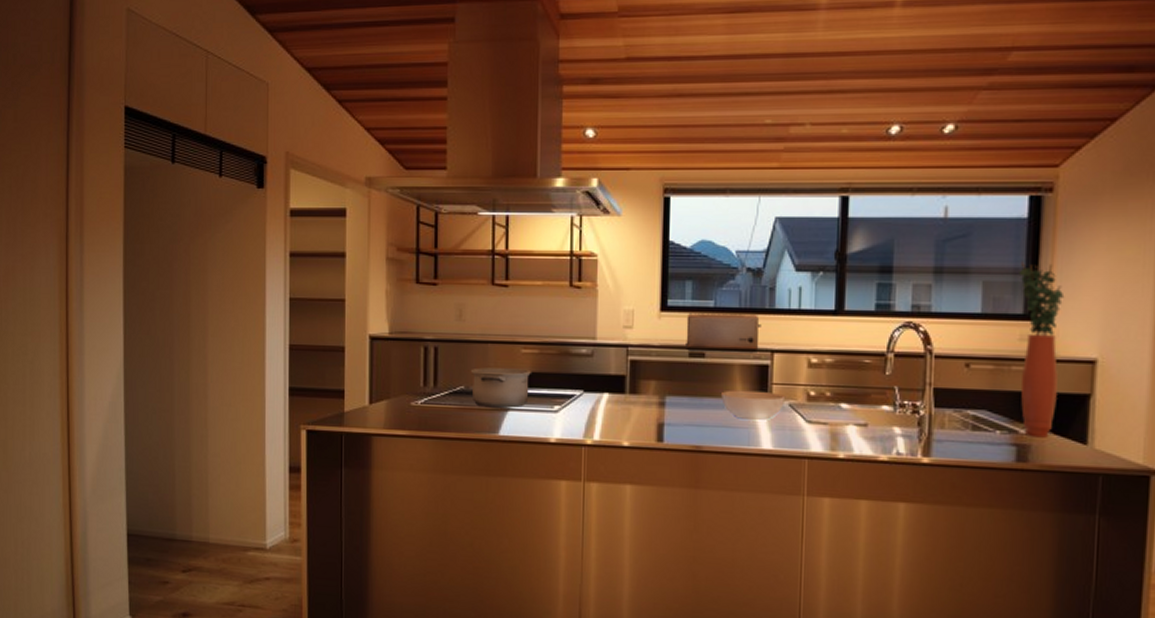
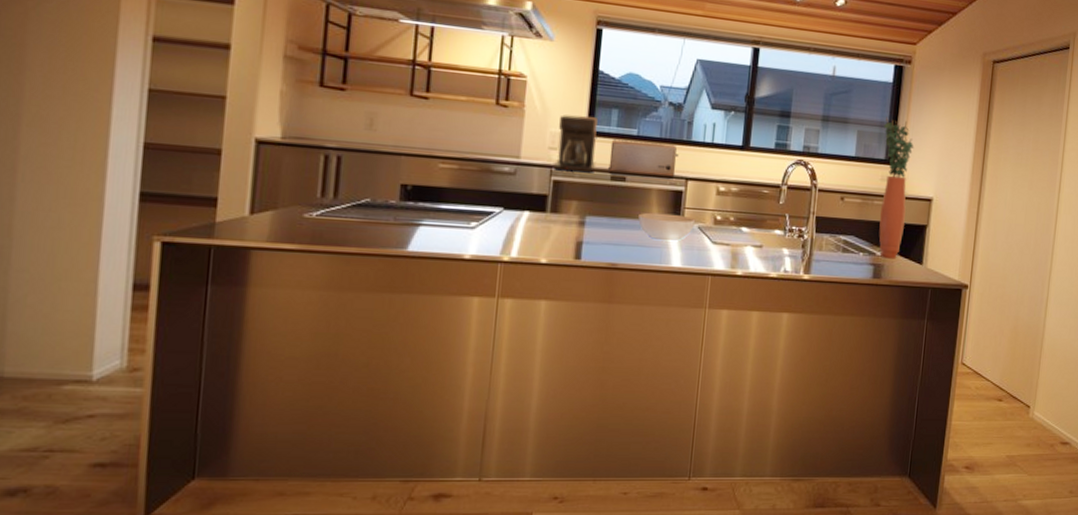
cooking pot: present [470,367,531,409] -> none [378,180,448,224]
coffee maker: none [628,290,673,351] -> present [552,114,598,173]

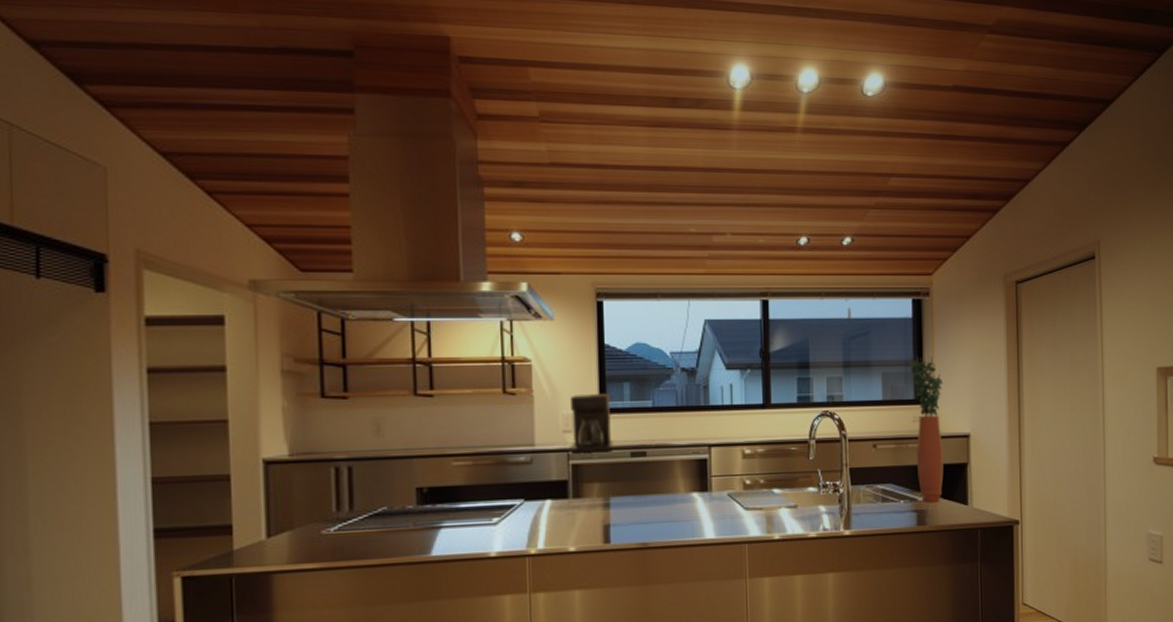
toaster: present [608,139,679,179] -> none [626,412,698,451]
bowl: present [638,212,696,242] -> none [665,484,725,514]

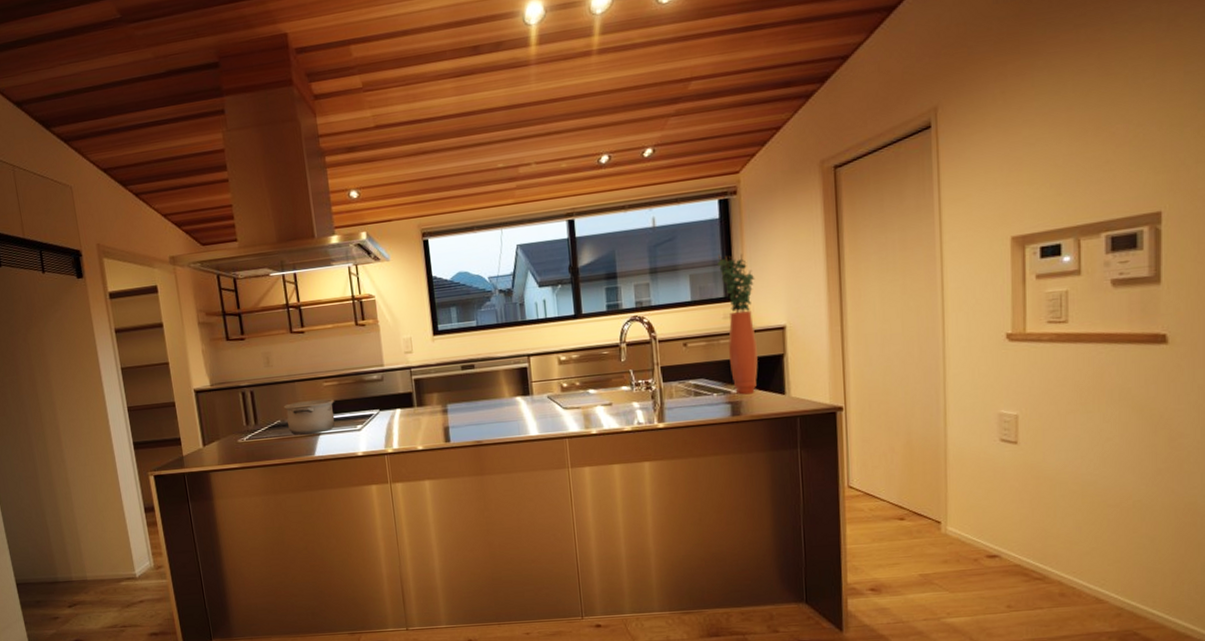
cooking pot: none [393,482,465,528] -> present [283,399,335,436]
coffee maker: present [569,393,614,454] -> none [409,317,447,370]

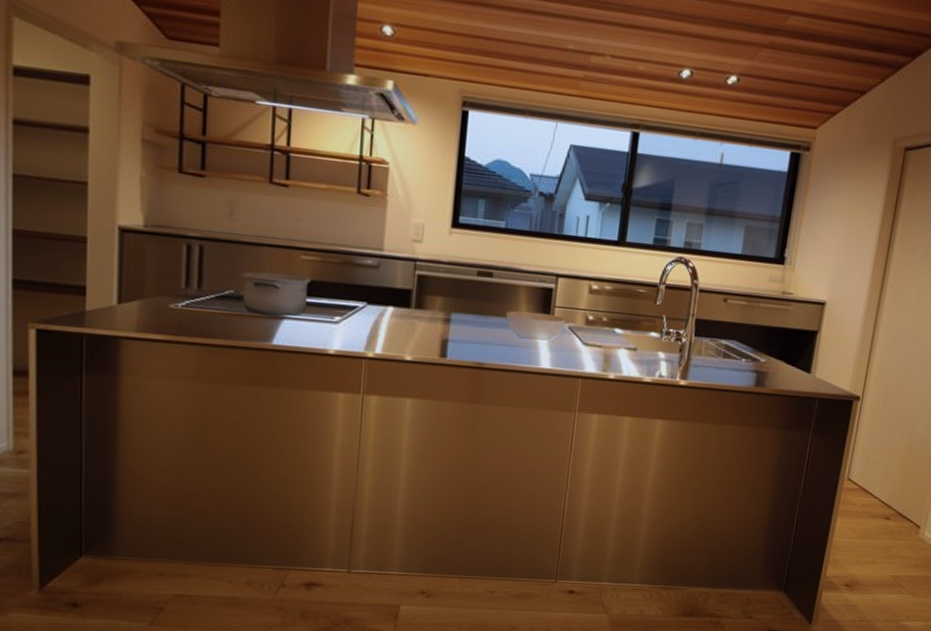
bowl: none [492,389,544,415] -> present [506,310,567,342]
vase: present [717,253,758,395] -> none [763,210,808,367]

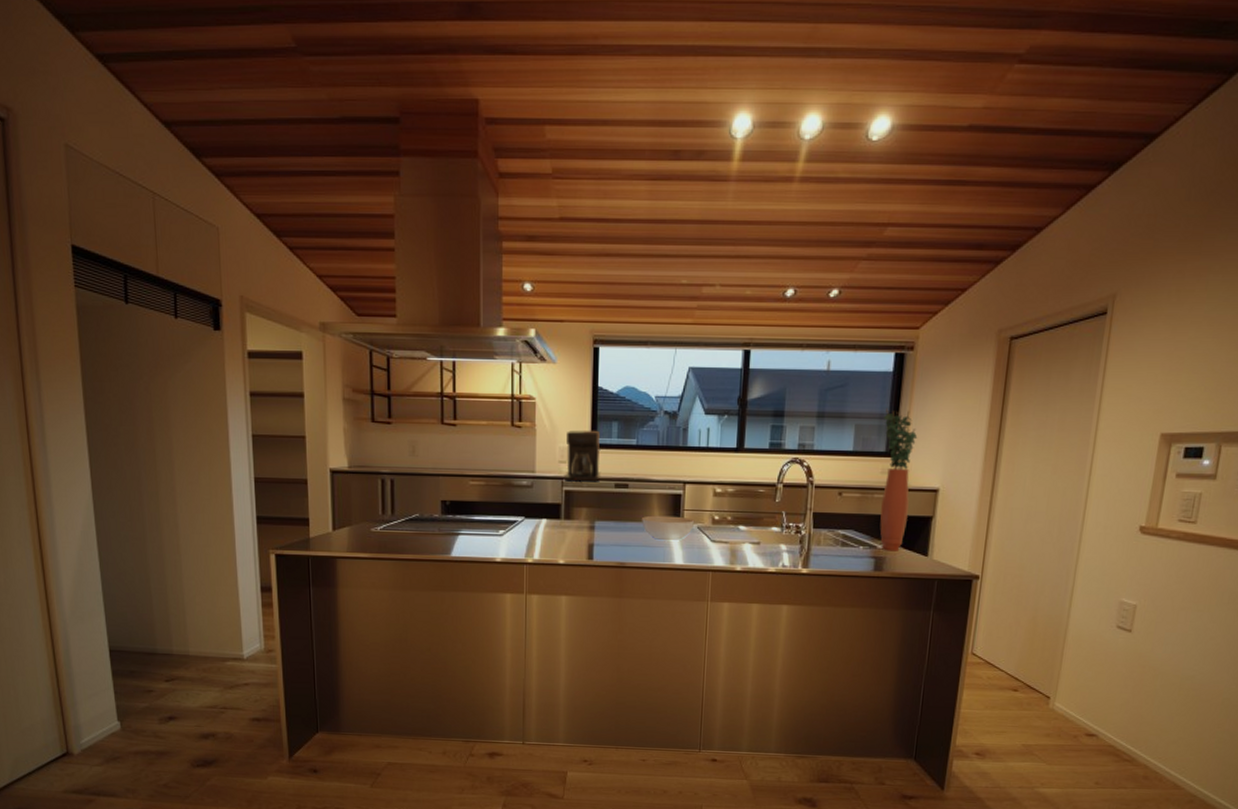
cooking pot: present [241,271,311,317] -> none [424,497,478,533]
coffee maker: none [416,205,463,268] -> present [563,430,601,482]
vase: none [763,210,808,367] -> present [880,408,918,552]

